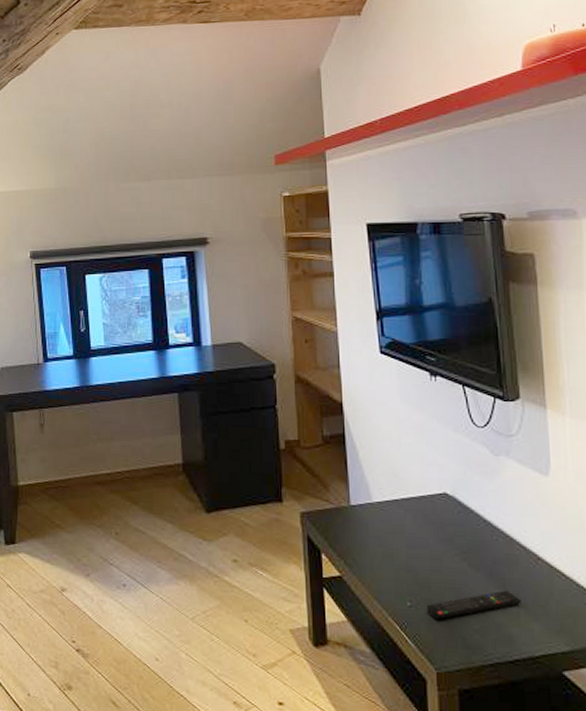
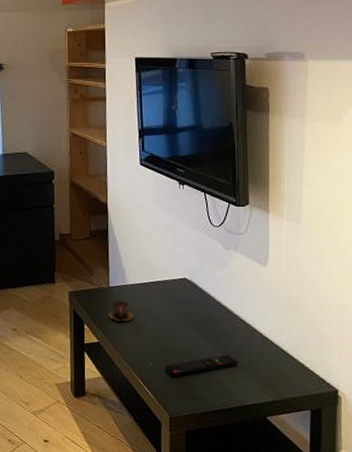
cup: none [351,523,383,550] -> present [108,301,133,322]

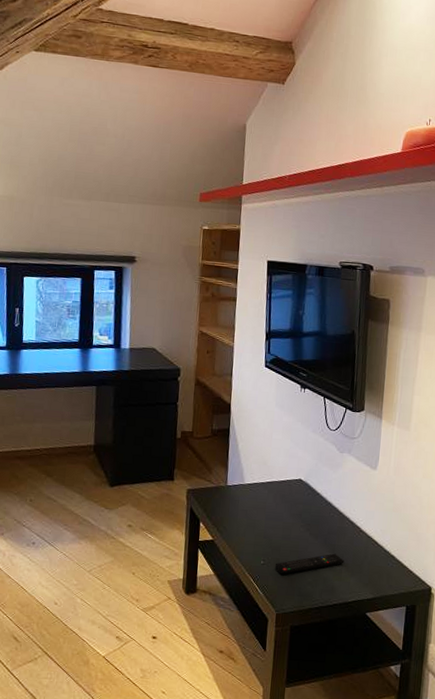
cup: present [108,301,133,322] -> none [224,499,249,520]

